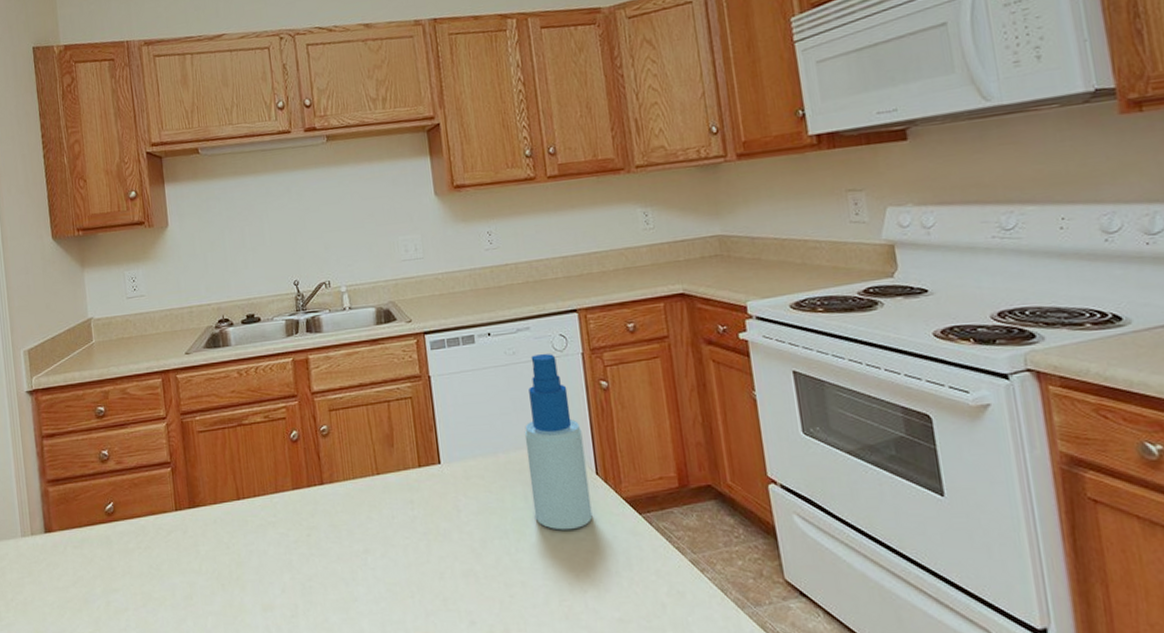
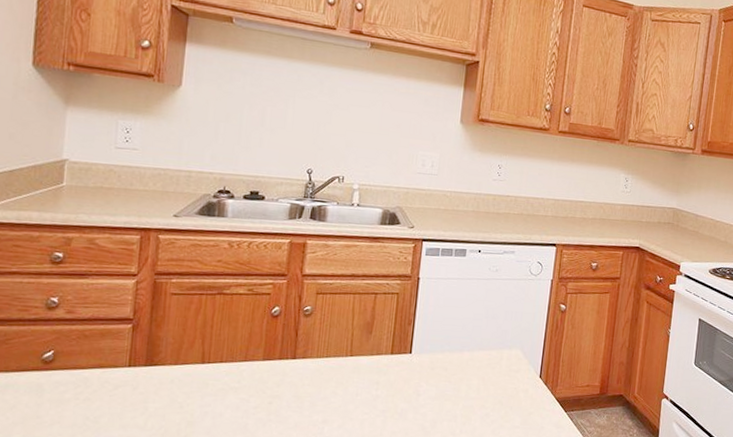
spray bottle: present [524,353,593,530] -> none [482,274,537,419]

